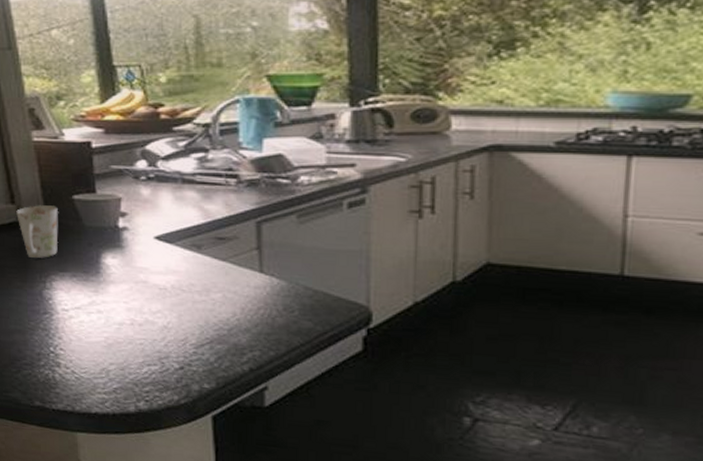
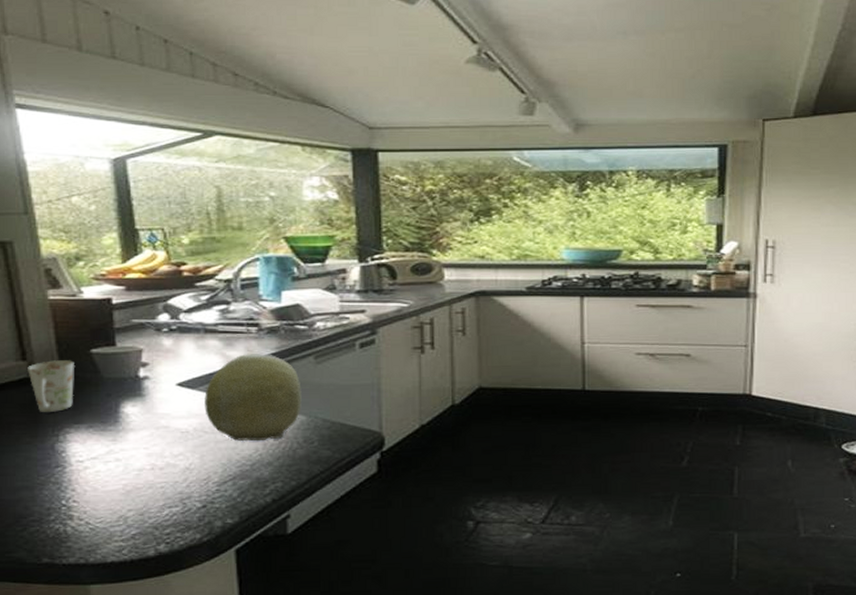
fruit: none [182,208,282,305] -> present [204,354,302,442]

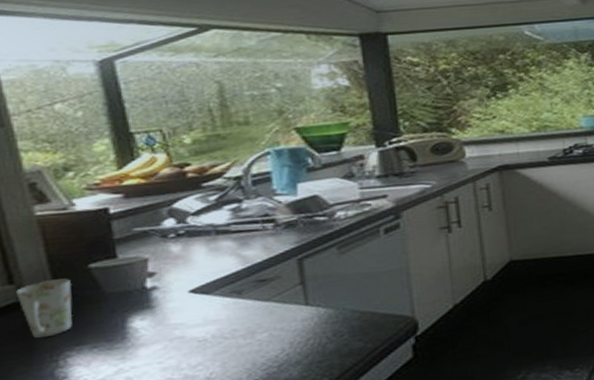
fruit: present [204,354,302,442] -> none [221,250,328,343]

